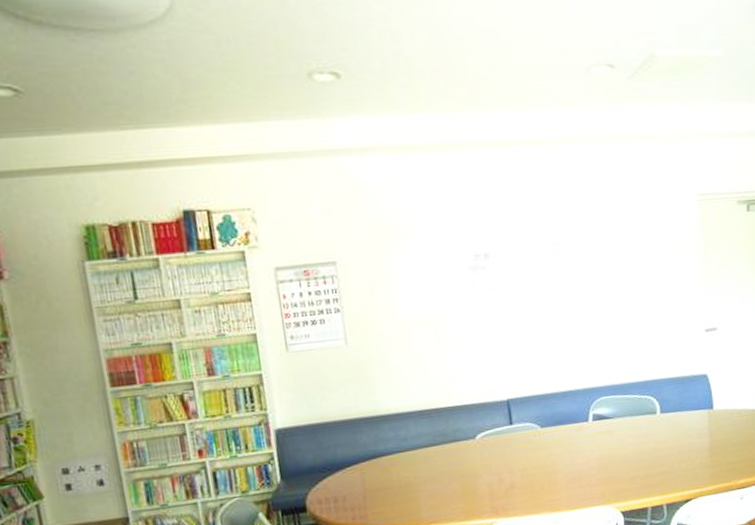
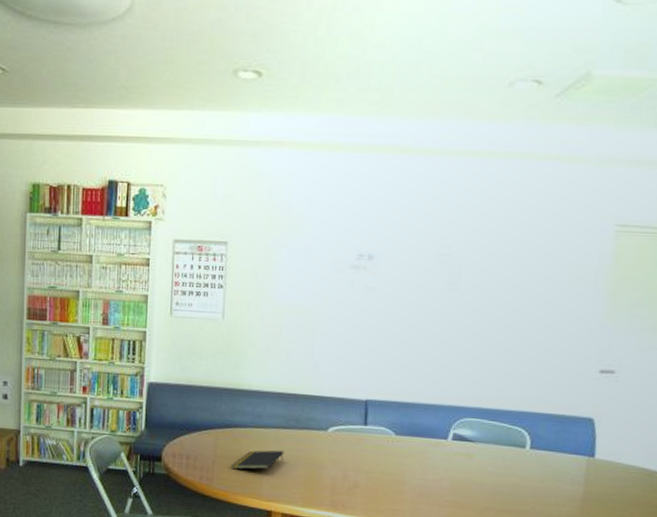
notepad: none [384,469,437,501] -> present [232,450,284,470]

